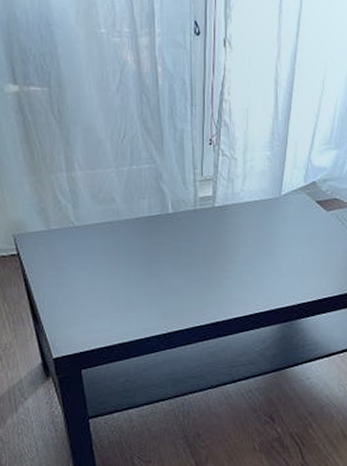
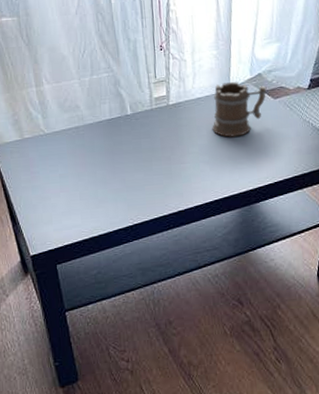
mug: none [259,187,320,248] -> present [212,81,267,137]

